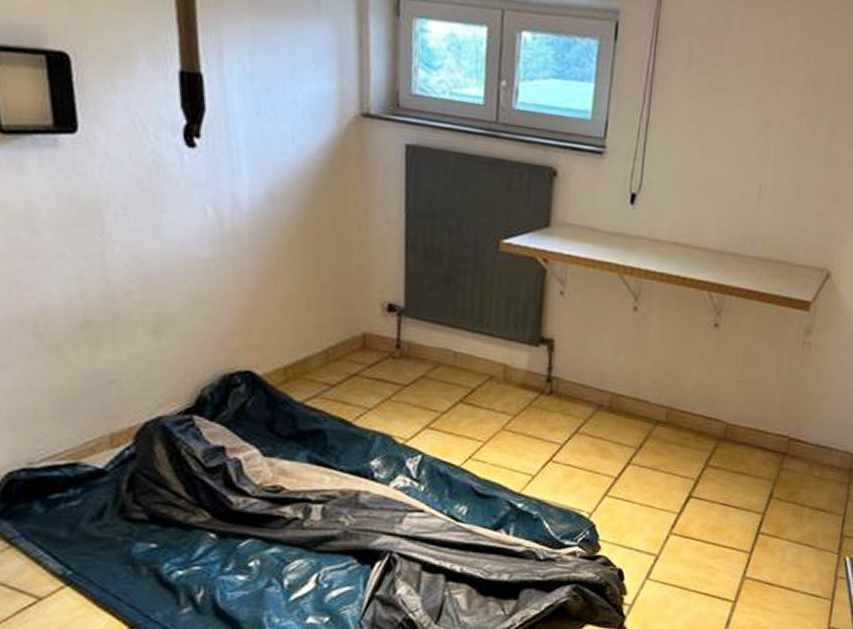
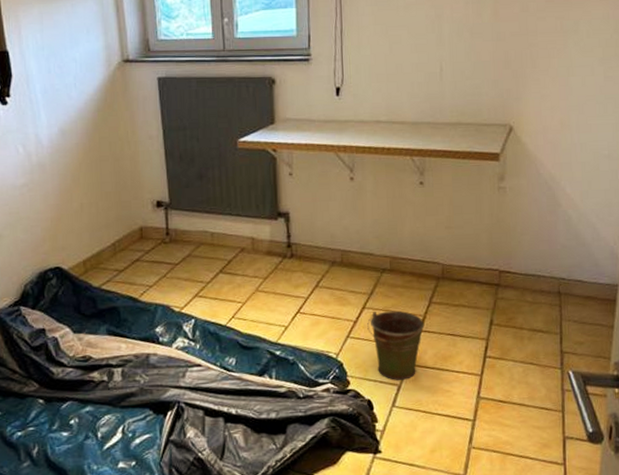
bucket: none [629,468,696,550] -> present [367,310,425,380]

